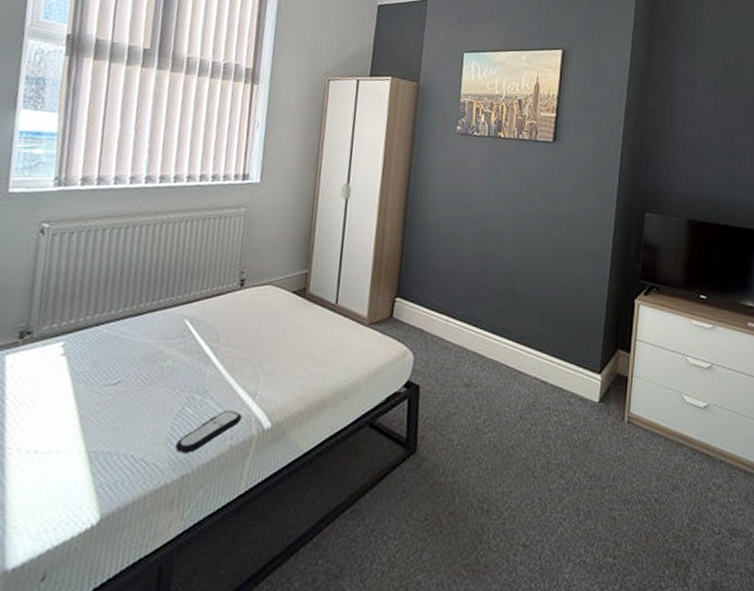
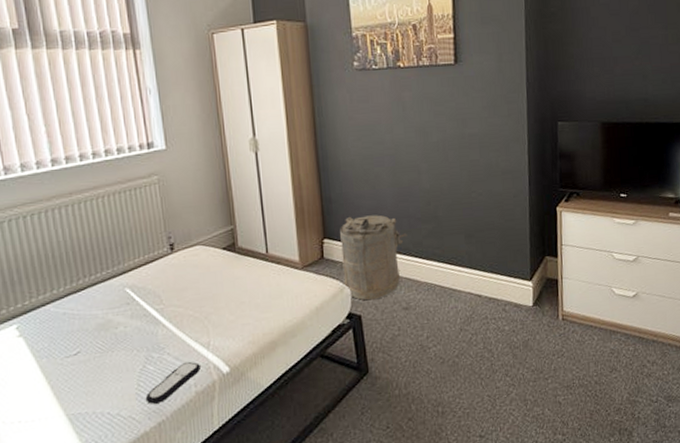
laundry hamper: none [408,278,481,370] -> present [340,215,407,300]

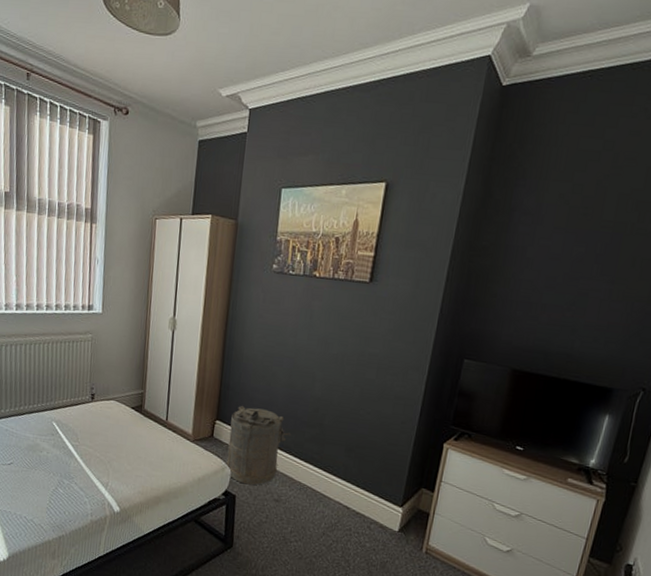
remote control: present [145,362,201,404] -> none [53,494,98,521]

